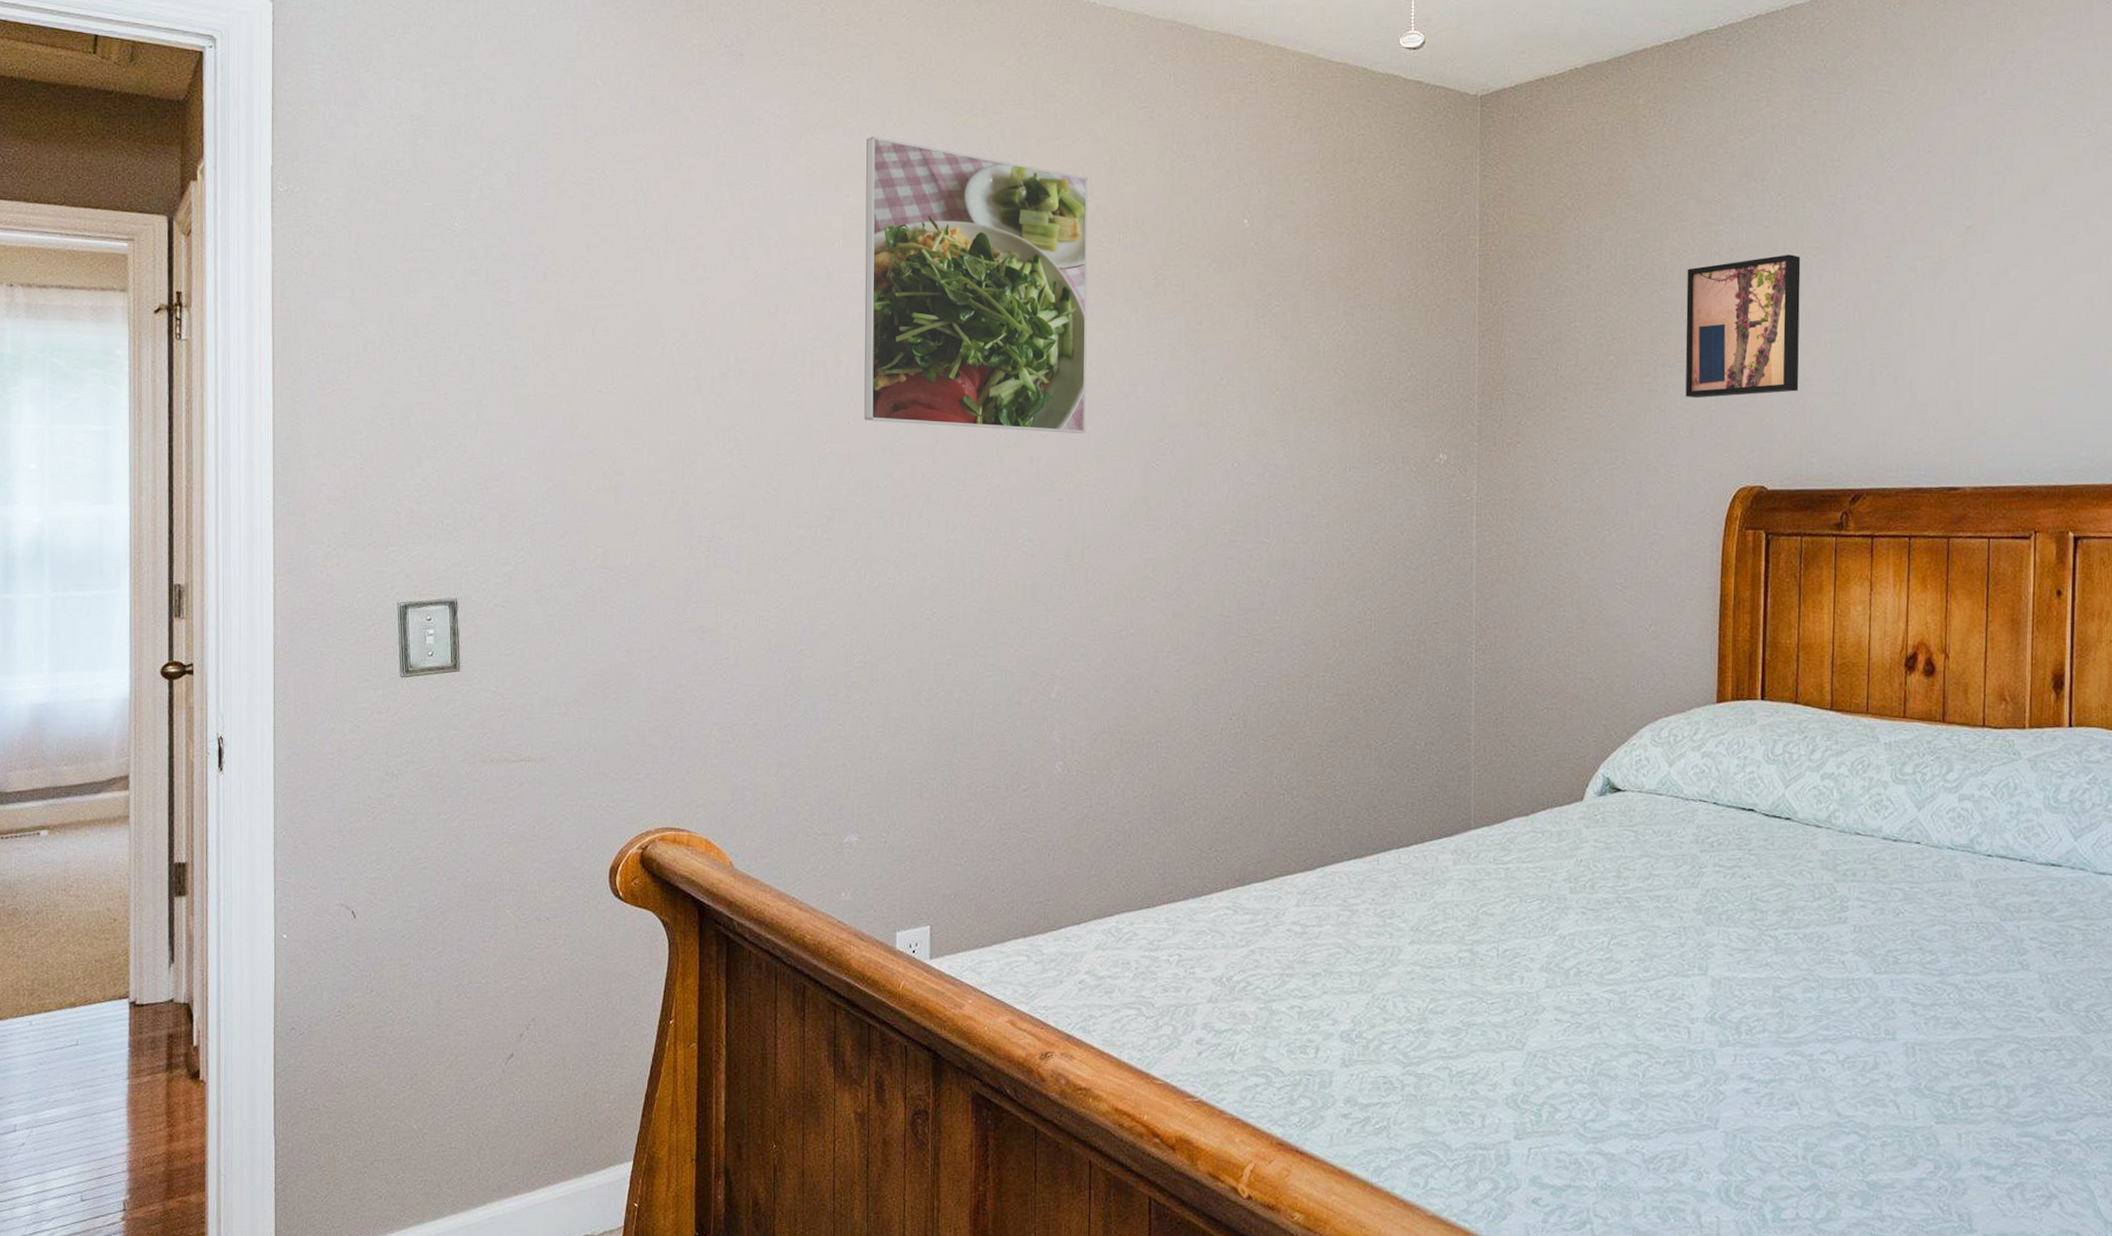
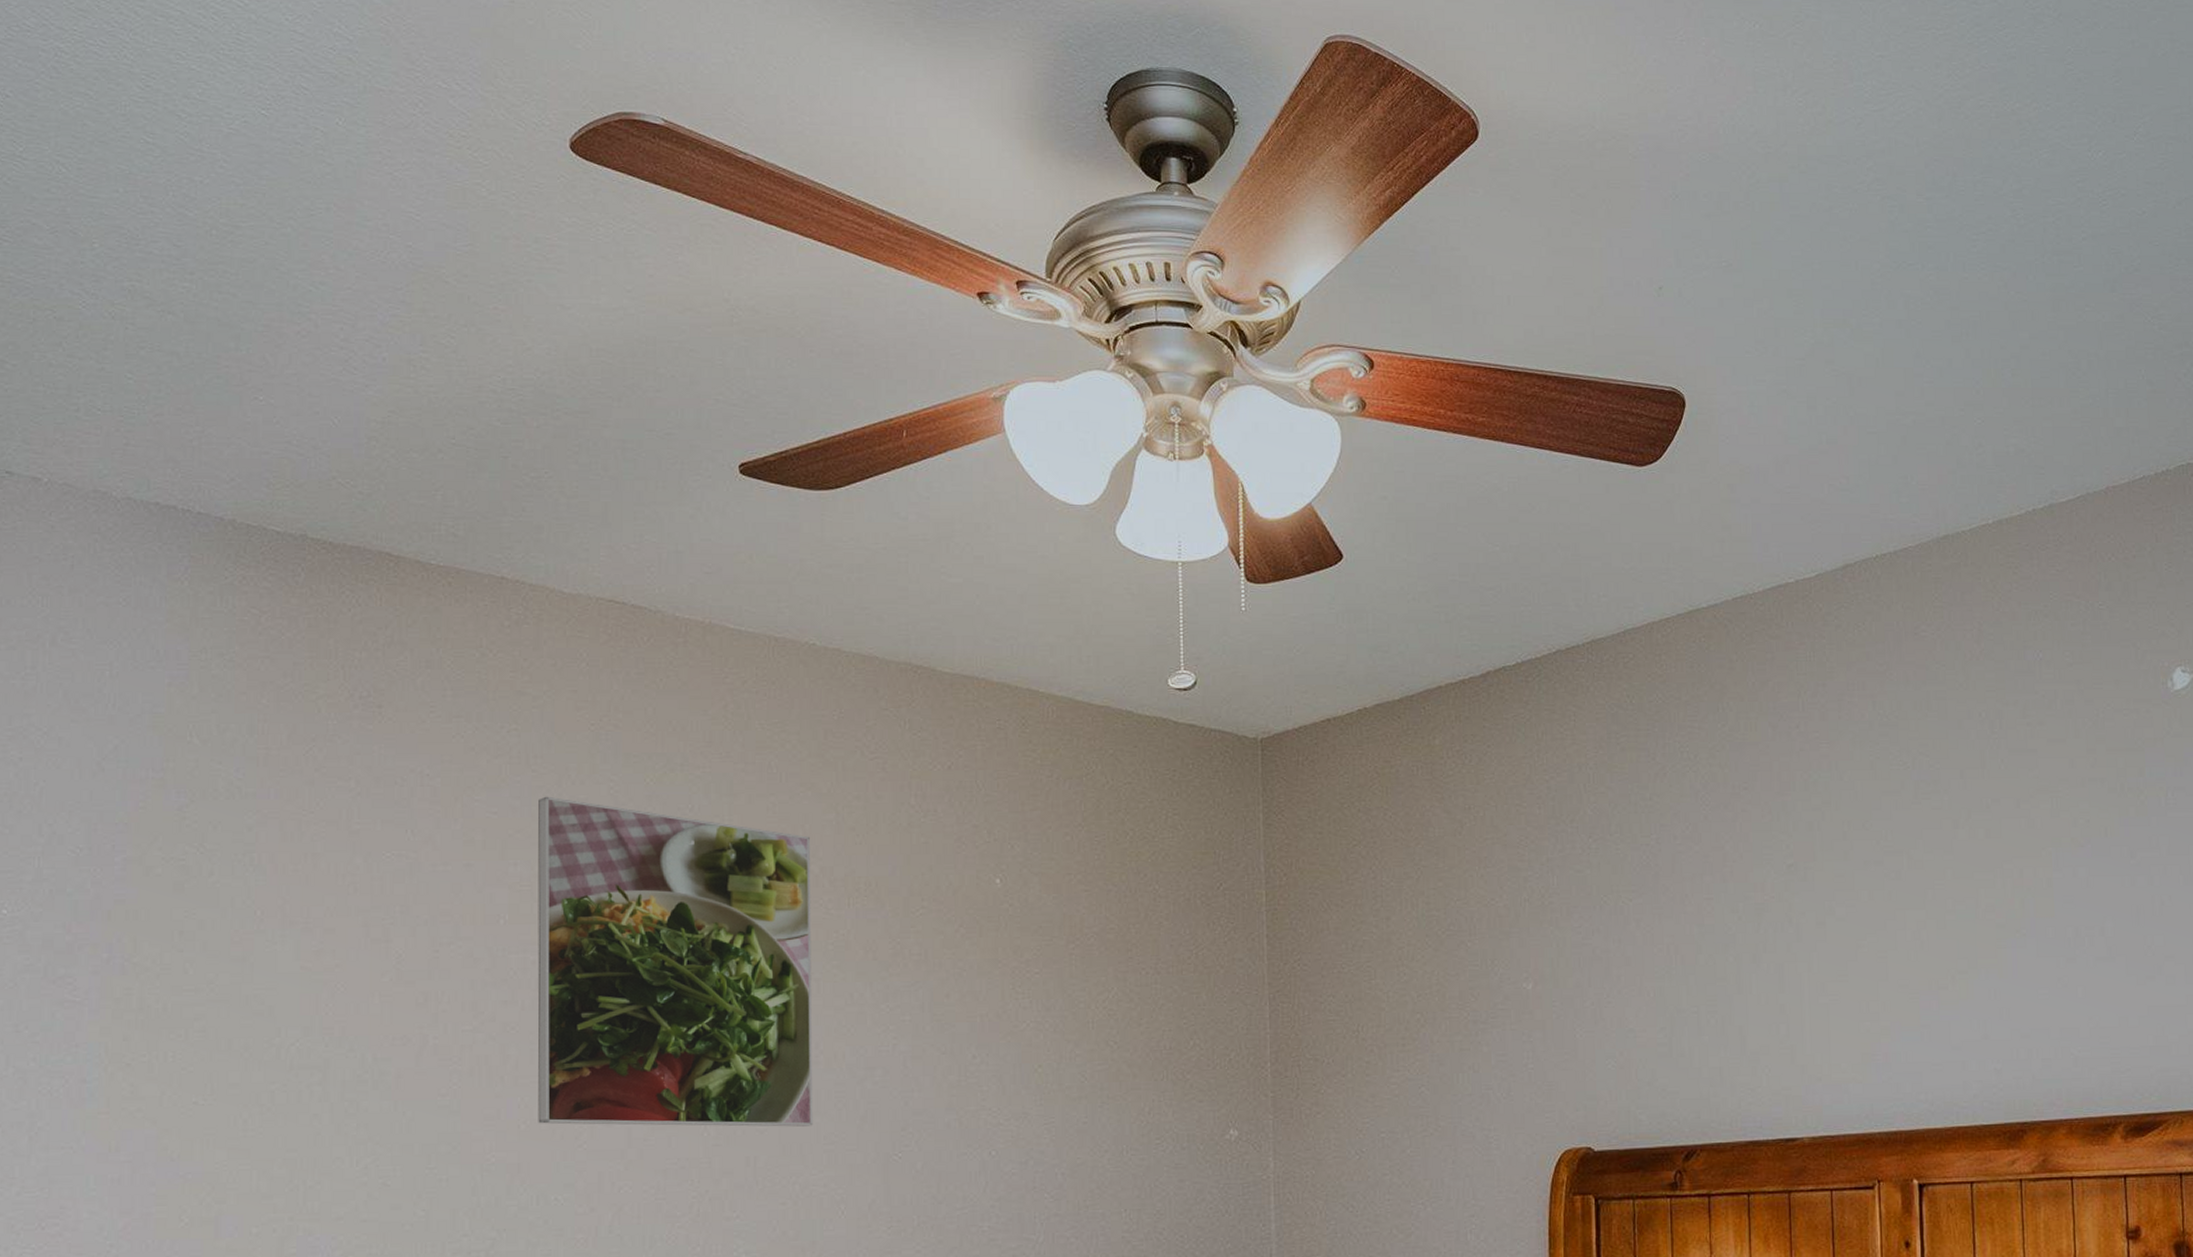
wall art: present [1685,254,1801,399] -> none [1496,899,1622,1056]

